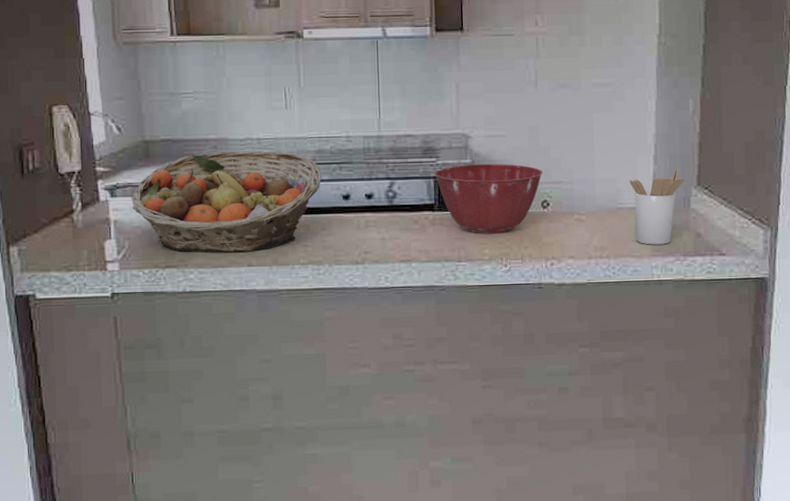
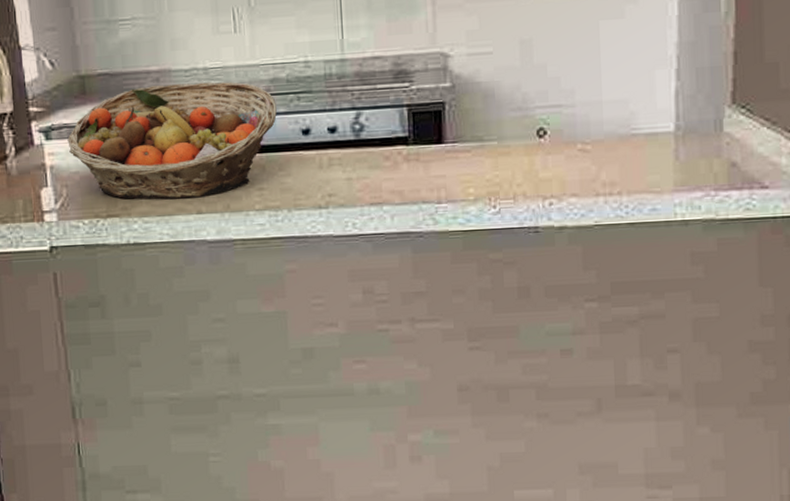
mixing bowl: present [435,163,543,234] -> none [408,86,538,170]
utensil holder: present [630,167,685,245] -> none [646,83,716,178]

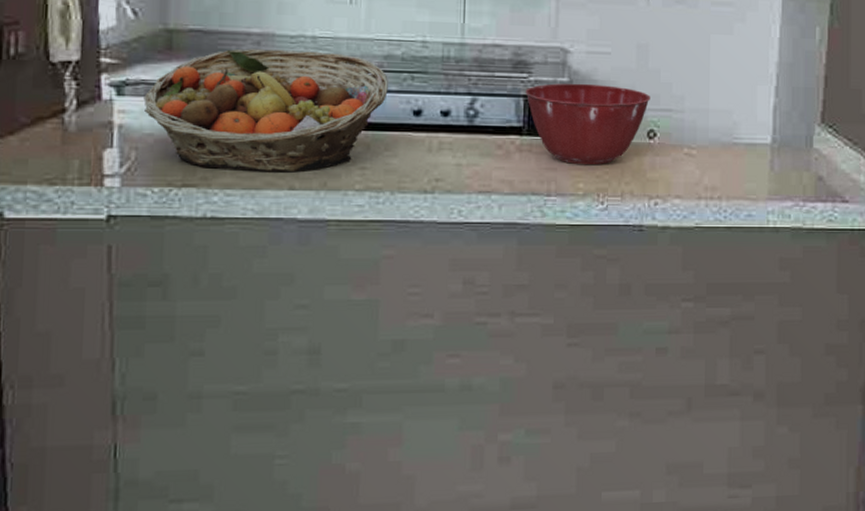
mixing bowl: none [408,86,538,170] -> present [525,83,650,165]

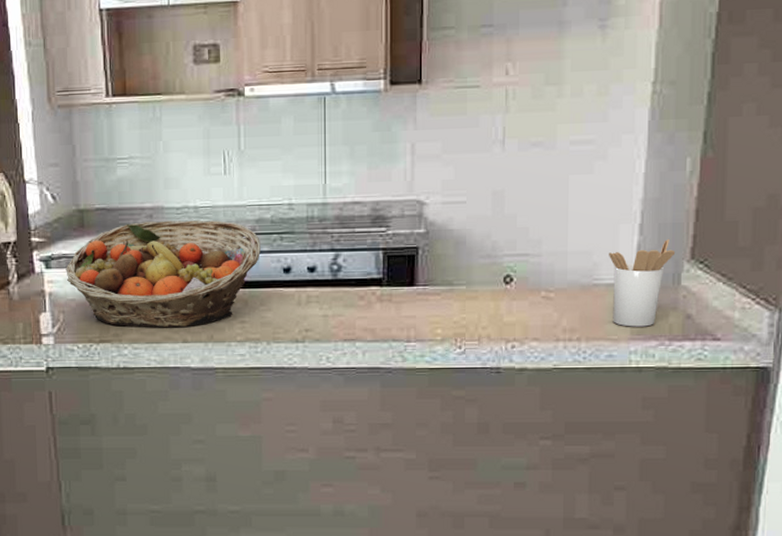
mixing bowl: present [525,83,650,165] -> none [384,233,506,312]
utensil holder: none [748,102,808,187] -> present [609,238,676,327]

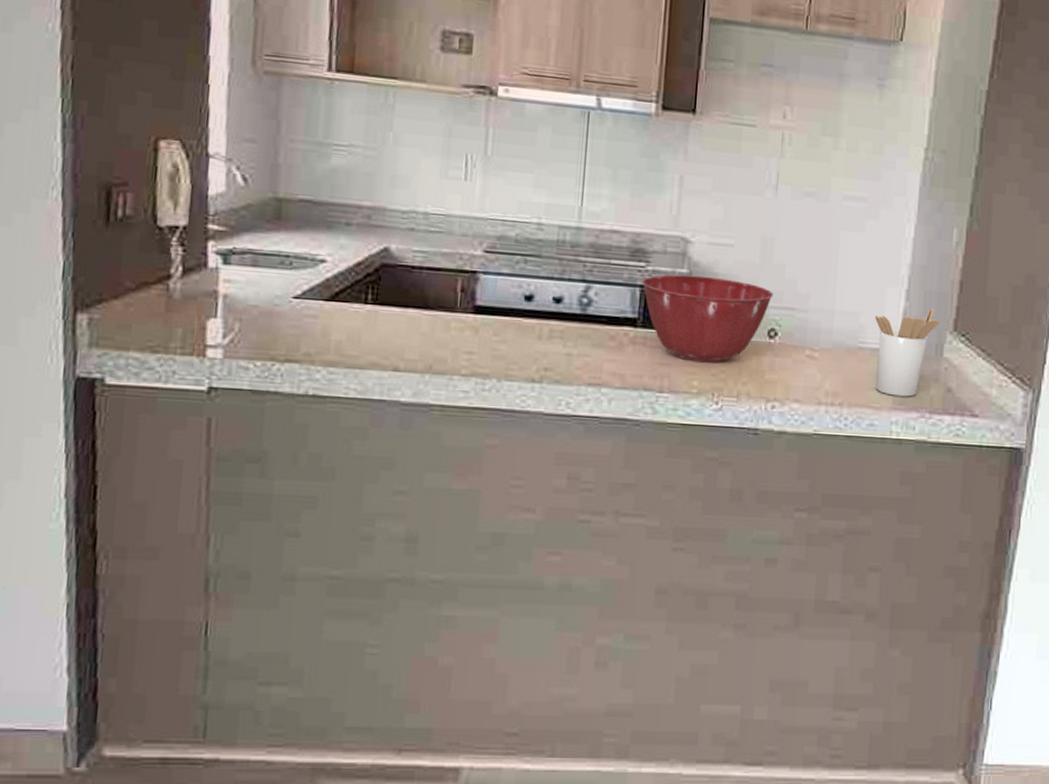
fruit basket: present [65,220,261,328] -> none [250,222,501,353]
mixing bowl: none [384,233,506,312] -> present [642,274,773,363]

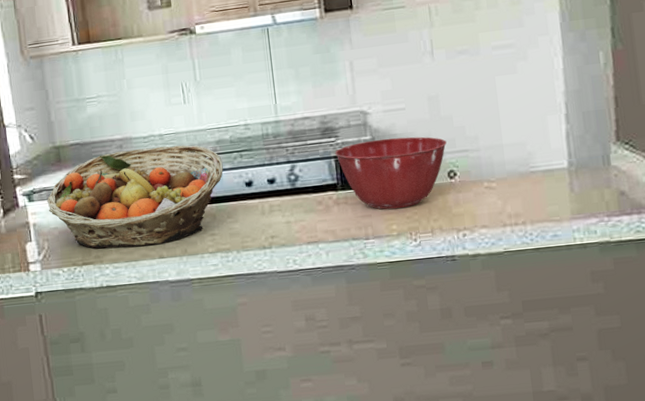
fruit basket: none [250,222,501,353] -> present [47,145,223,249]
utensil holder: present [875,307,940,397] -> none [541,124,602,208]

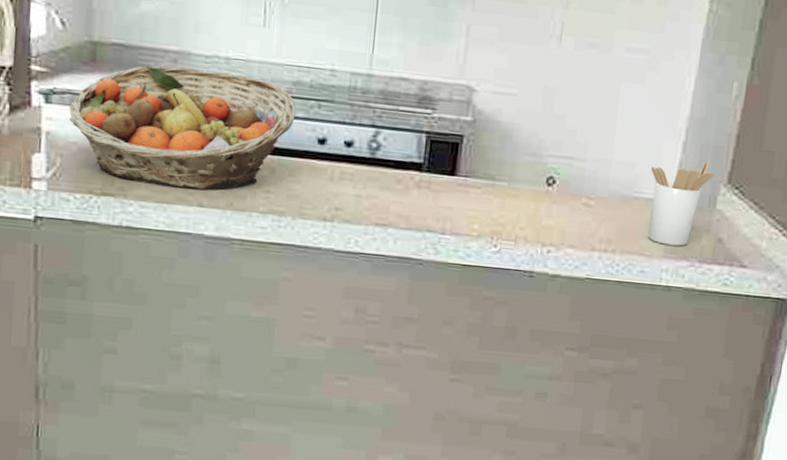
mixing bowl: present [335,136,447,210] -> none [428,122,553,208]
utensil holder: none [541,124,602,208] -> present [648,160,714,246]

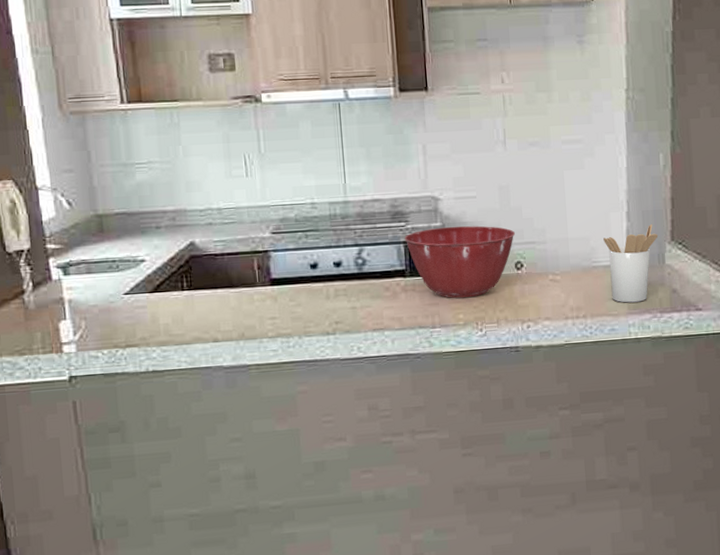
fruit basket: present [69,65,296,190] -> none [85,221,287,330]
mixing bowl: none [428,122,553,208] -> present [404,226,515,298]

